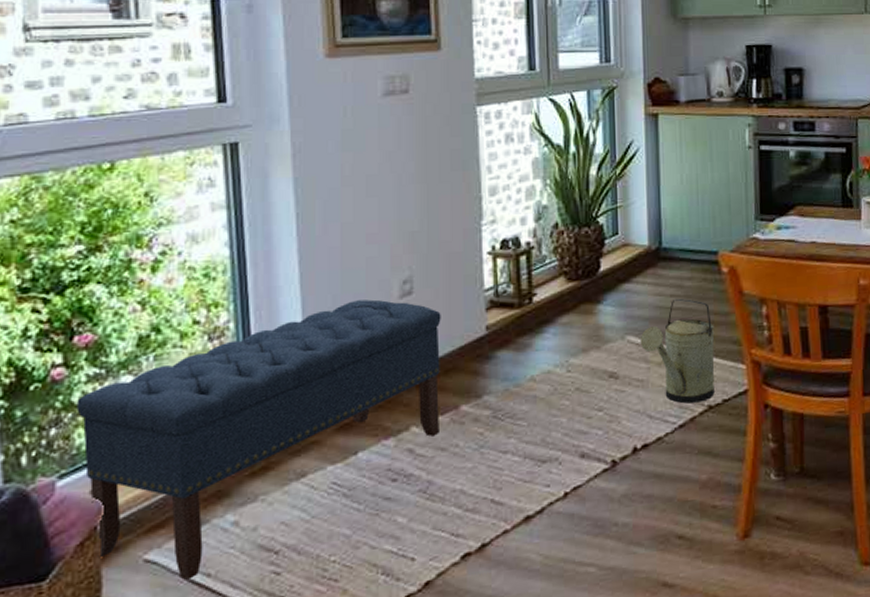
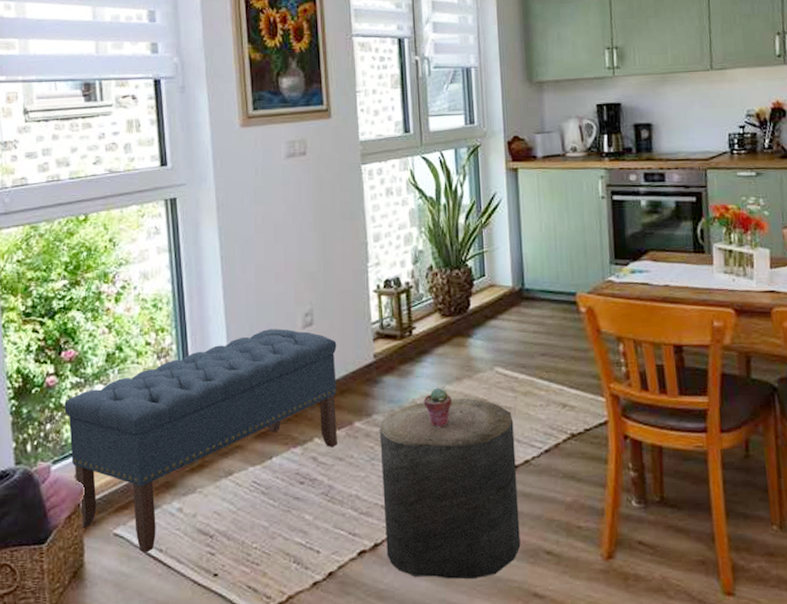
stool: none [491,372,650,577] -> present [379,398,521,579]
potted succulent: none [543,361,577,407] -> present [423,387,452,427]
watering can: present [640,298,715,404] -> none [507,334,577,431]

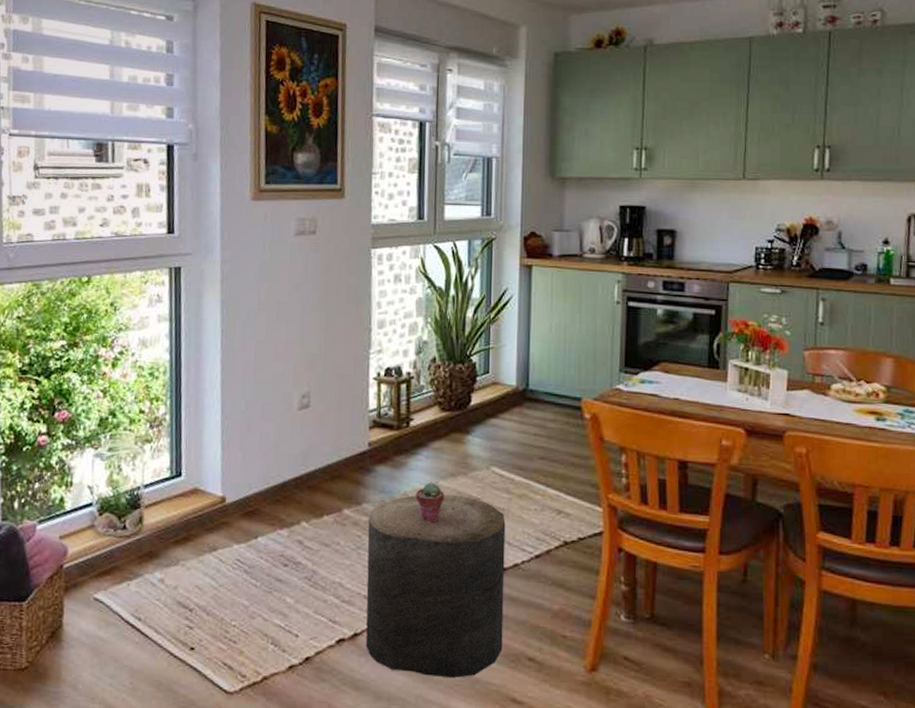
bench: present [64,329,337,553] -> none [54,408,332,620]

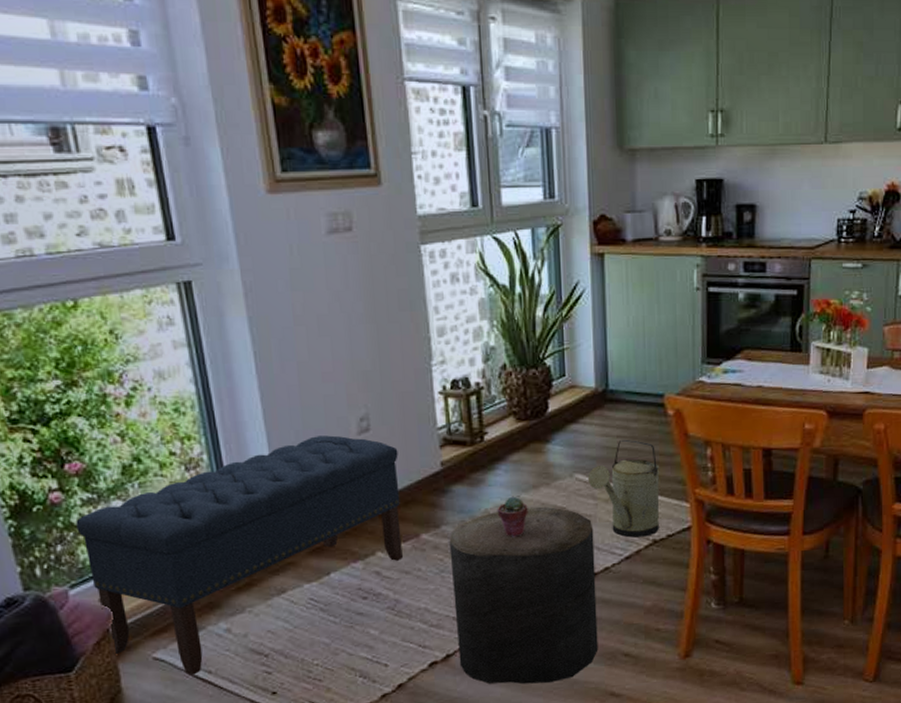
bench: none [54,408,332,620] -> present [76,435,403,675]
watering can: none [503,437,573,537] -> present [587,439,660,538]

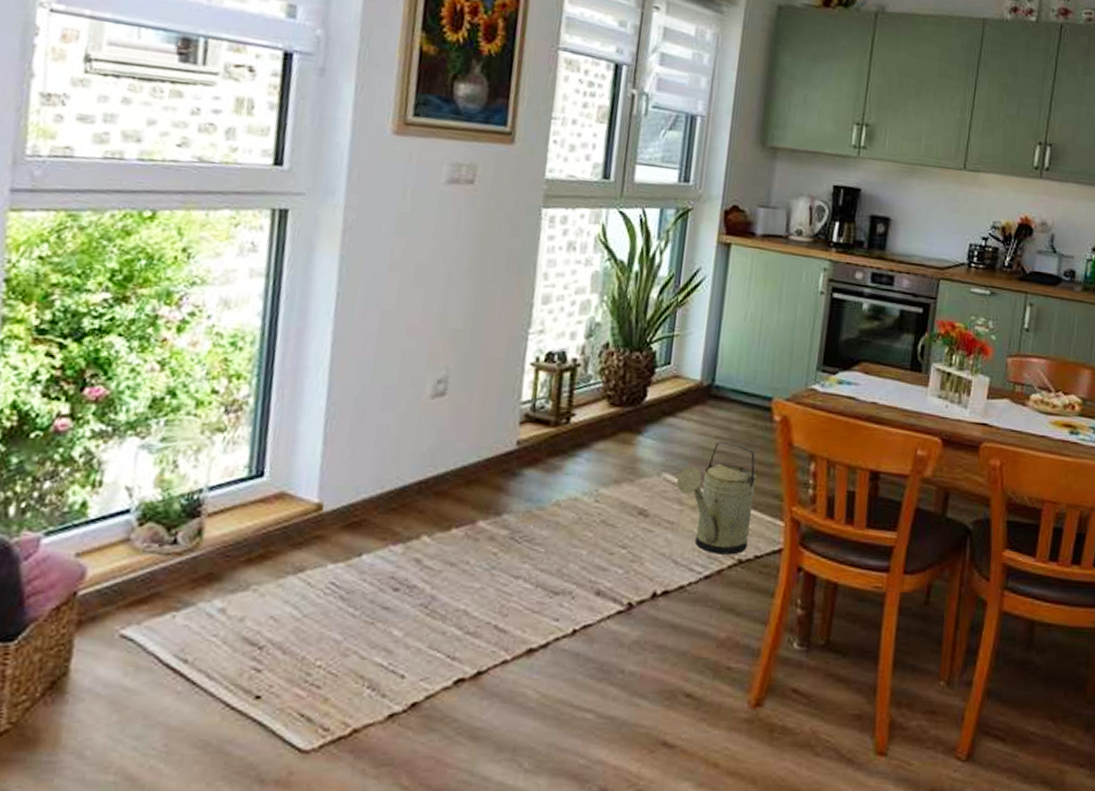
bench: present [76,435,403,675] -> none [72,393,472,663]
stool: present [449,506,598,684] -> none [490,504,674,720]
potted succulent: present [497,496,528,537] -> none [569,489,605,538]

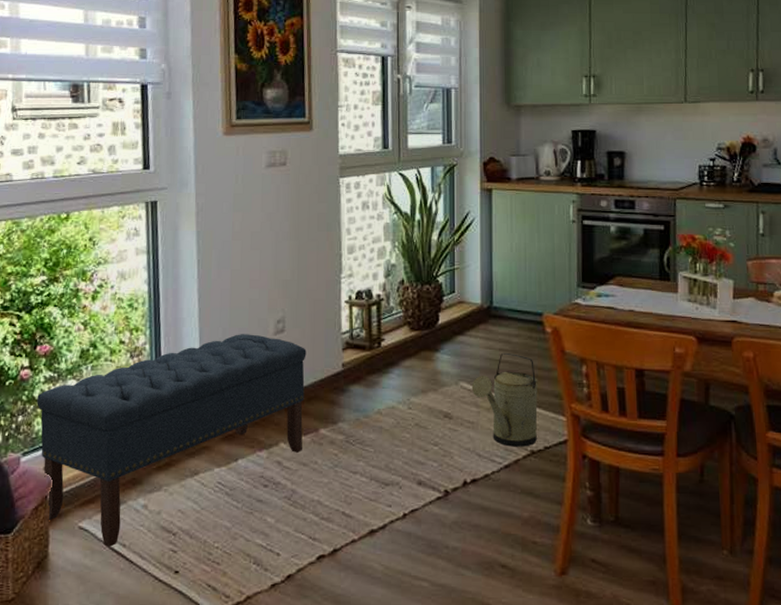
bench: none [72,393,472,663] -> present [37,334,307,547]

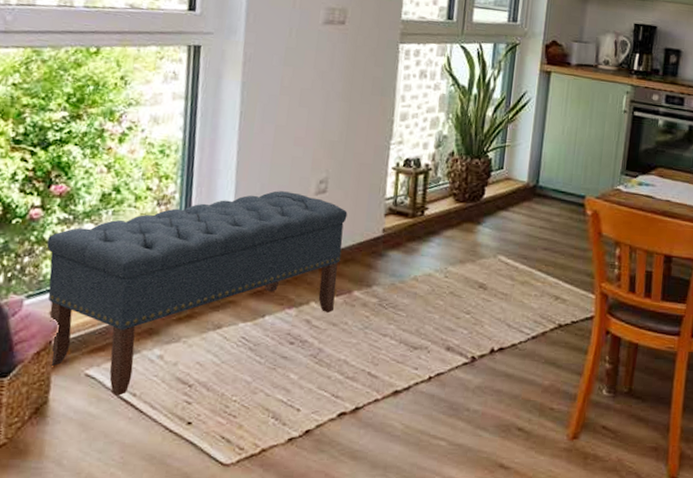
watering can: present [471,352,538,447] -> none [508,230,573,320]

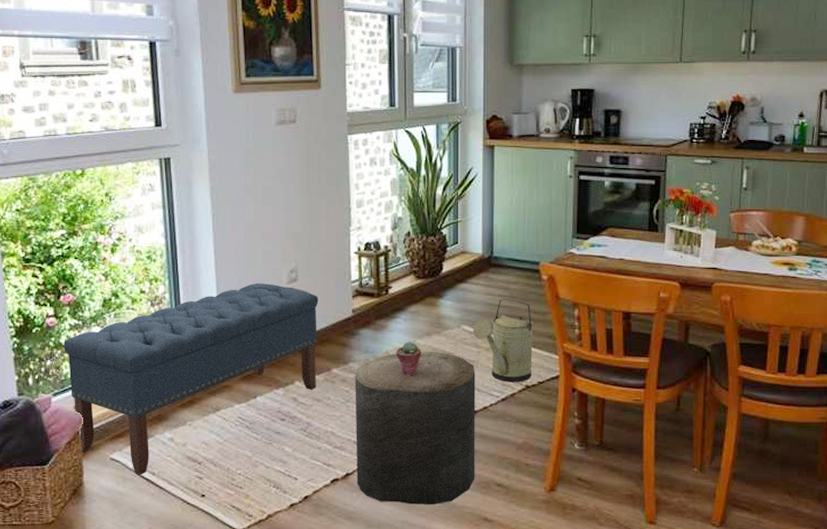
stool: none [366,279,508,447] -> present [355,351,476,505]
potted succulent: none [424,267,453,305] -> present [396,341,422,376]
watering can: none [508,230,573,320] -> present [472,298,533,382]

